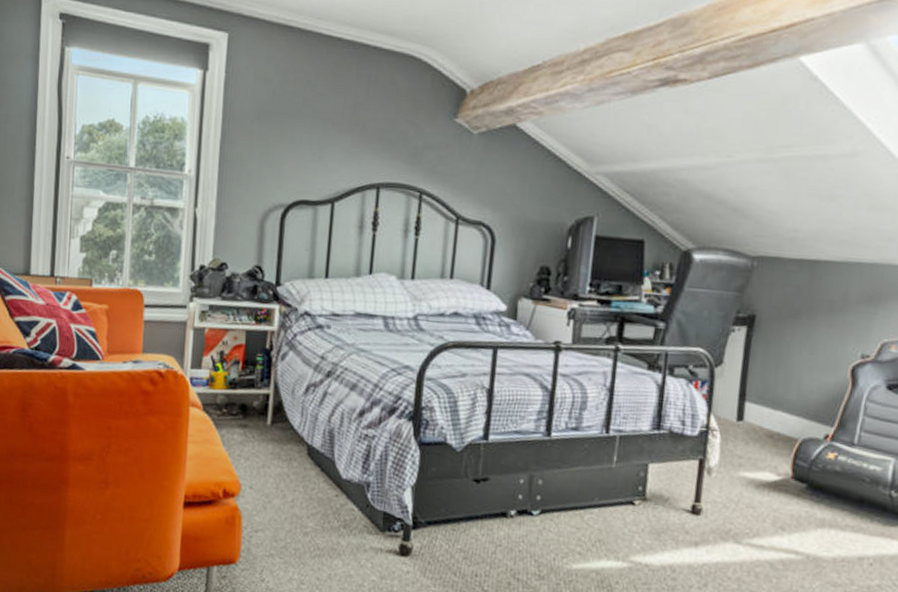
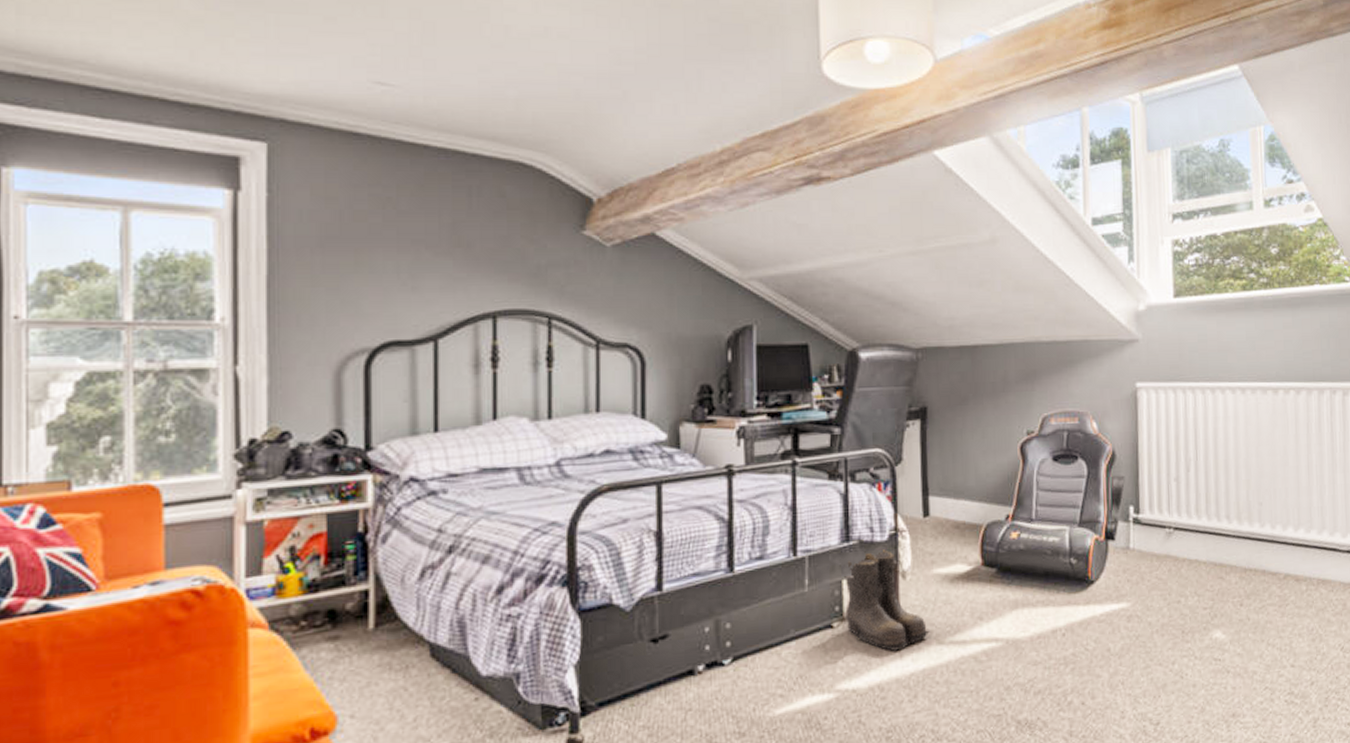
boots: none [647,444,730,540] -> present [844,549,931,651]

